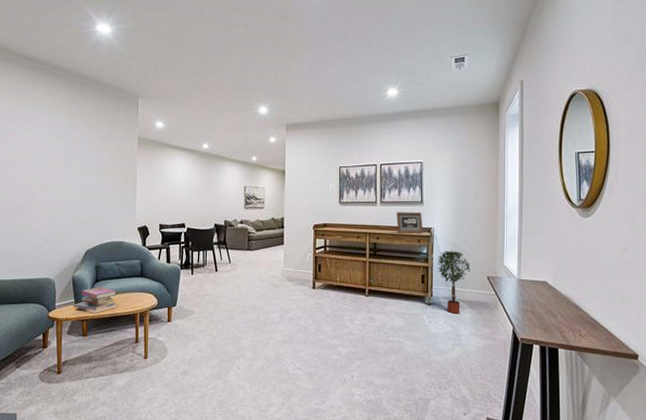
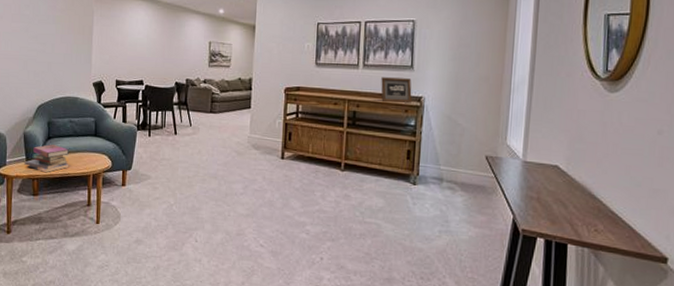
potted tree: present [437,250,471,314] -> none [426,123,466,197]

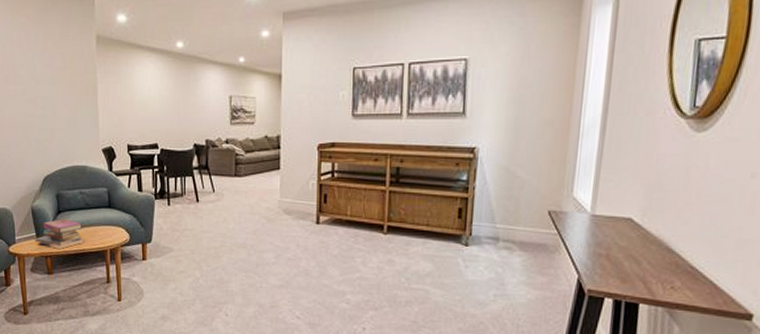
picture frame: present [381,77,412,103] -> none [428,127,464,156]

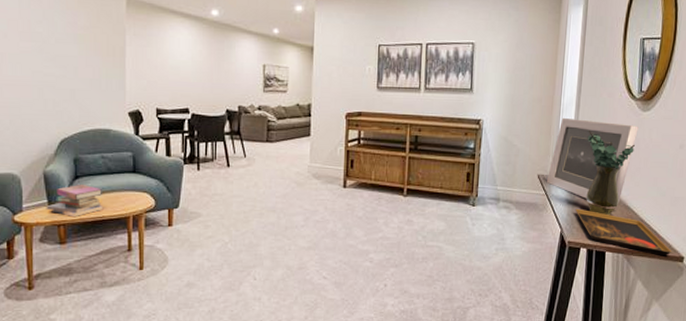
picture frame: none [559,142,689,254] -> present [546,117,638,210]
decorative tray: none [598,251,735,313] -> present [576,208,672,256]
vase: none [613,157,683,261] -> present [586,130,635,216]

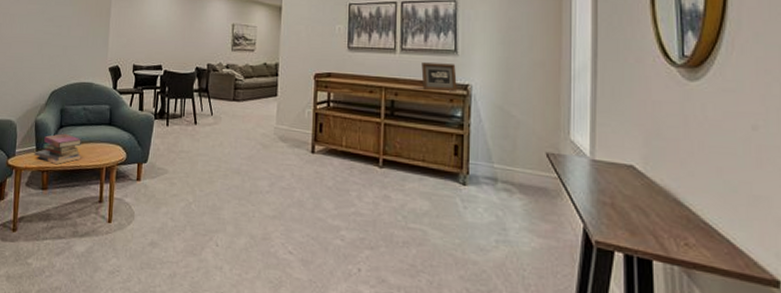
picture frame: none [442,100,472,126] -> present [421,62,457,91]
picture frame: present [546,117,638,210] -> none [558,85,685,206]
decorative tray: present [576,208,672,256] -> none [603,199,758,277]
vase: present [586,130,635,216] -> none [611,102,681,213]

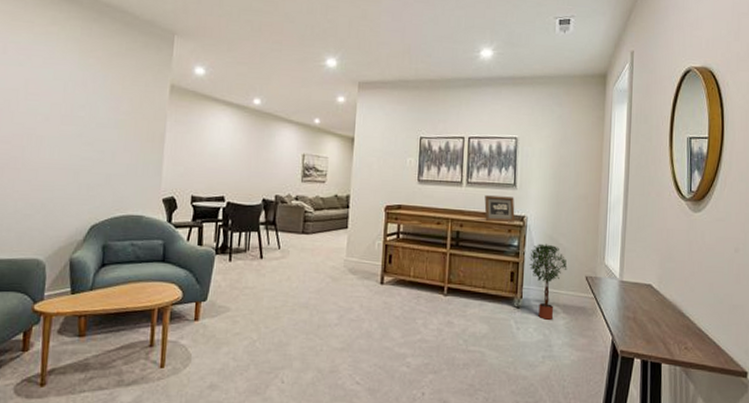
books: present [34,134,81,165] -> none [68,273,129,308]
potted tree: none [476,115,523,200] -> present [529,243,568,320]

